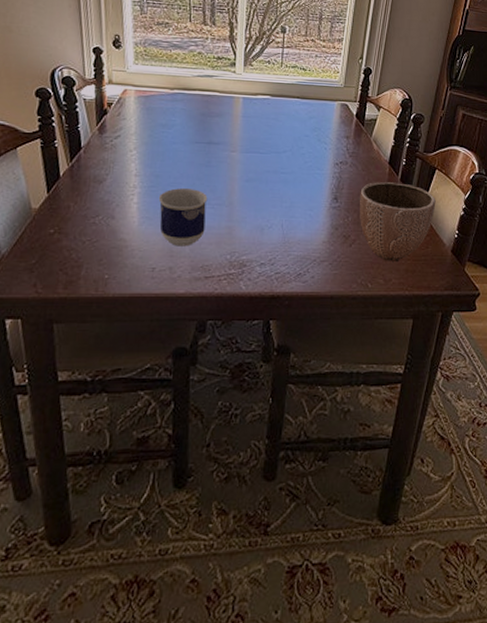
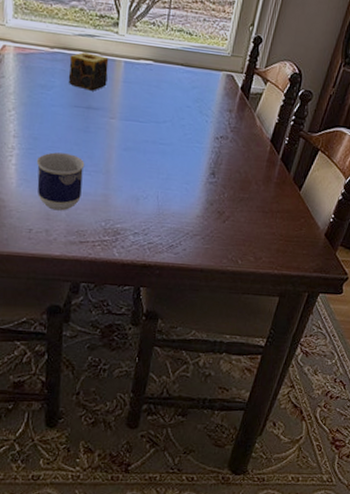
candle: none [188,91,228,127] -> present [68,52,109,91]
decorative bowl: present [360,182,436,261] -> none [236,159,315,241]

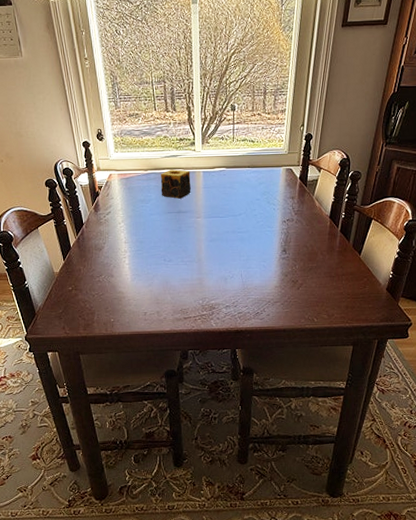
cup: present [36,152,85,211] -> none [144,250,181,296]

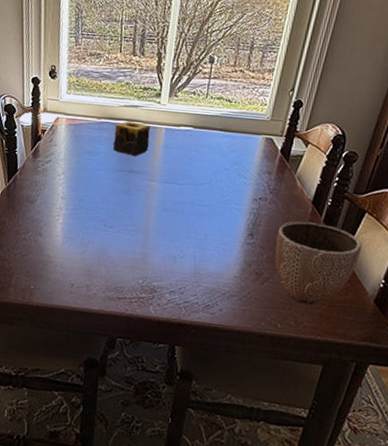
decorative bowl: none [305,234,372,300] -> present [275,221,362,305]

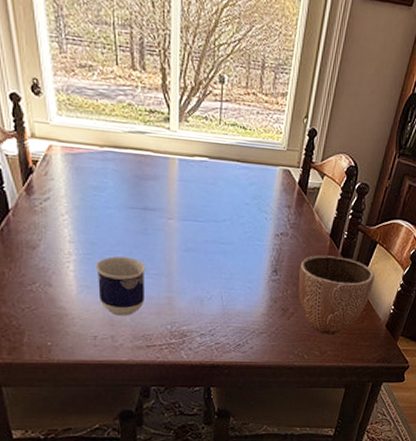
cup: none [80,212,126,268] -> present [95,256,146,316]
candle: present [112,121,151,156] -> none [121,150,162,191]

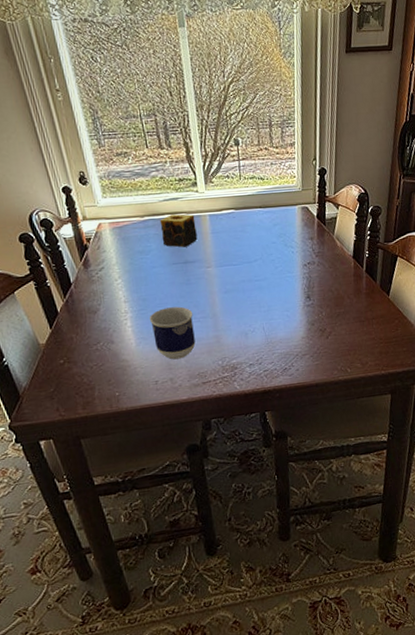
candle: none [121,150,162,191] -> present [159,214,198,247]
decorative bowl: present [299,255,375,335] -> none [330,274,401,347]

